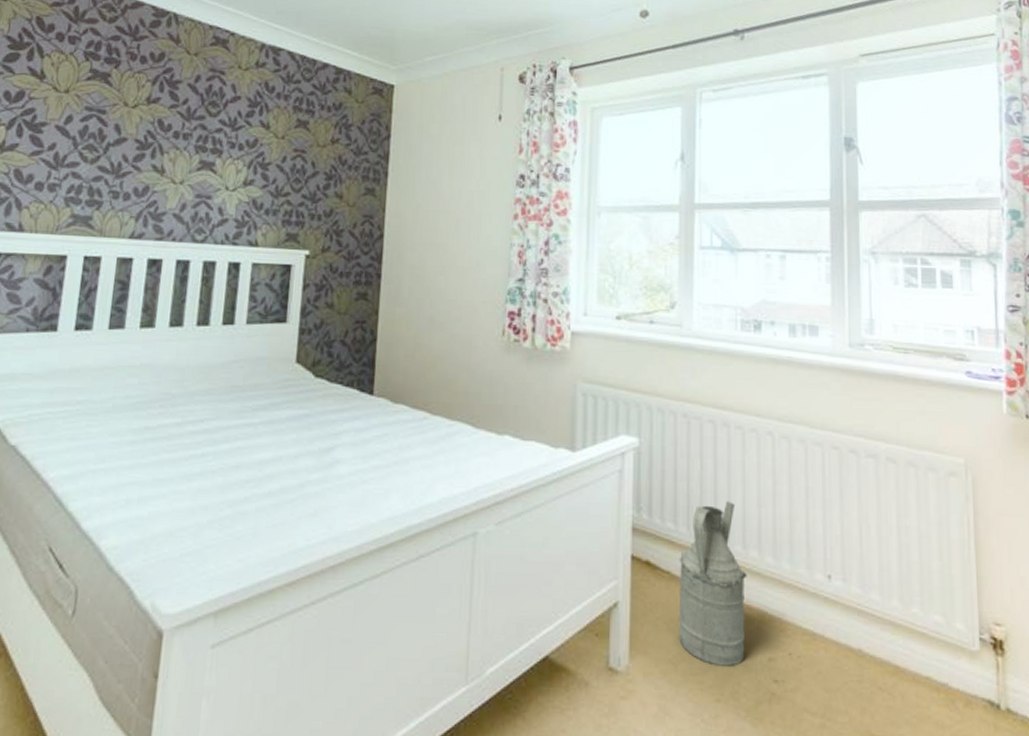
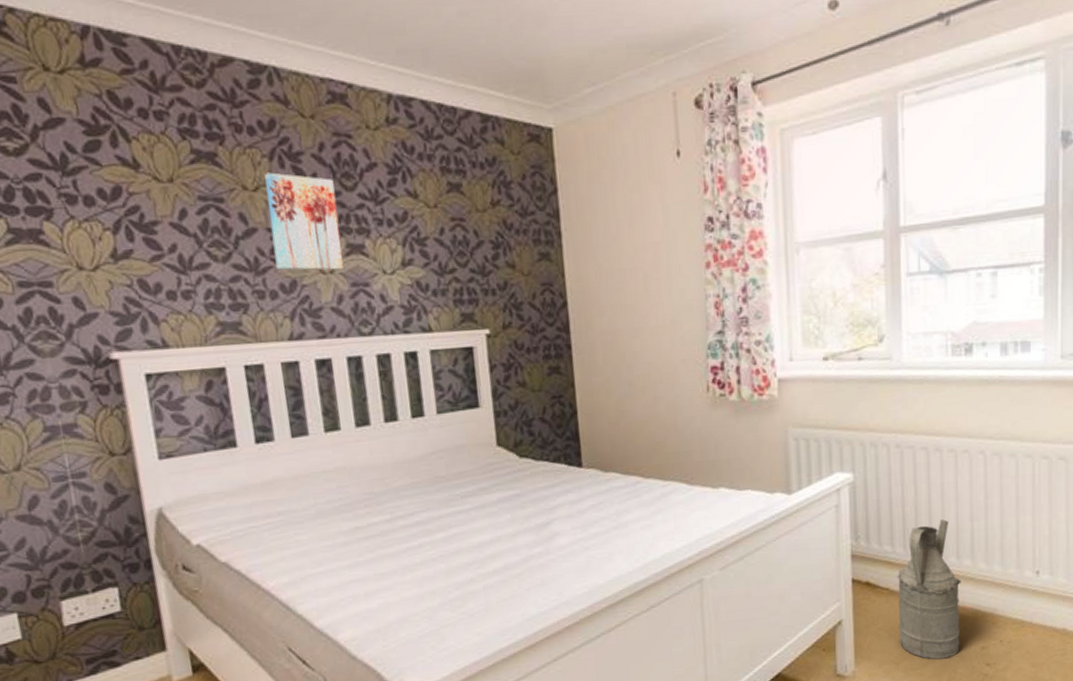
wall art: none [135,94,201,182] -> present [265,172,344,271]

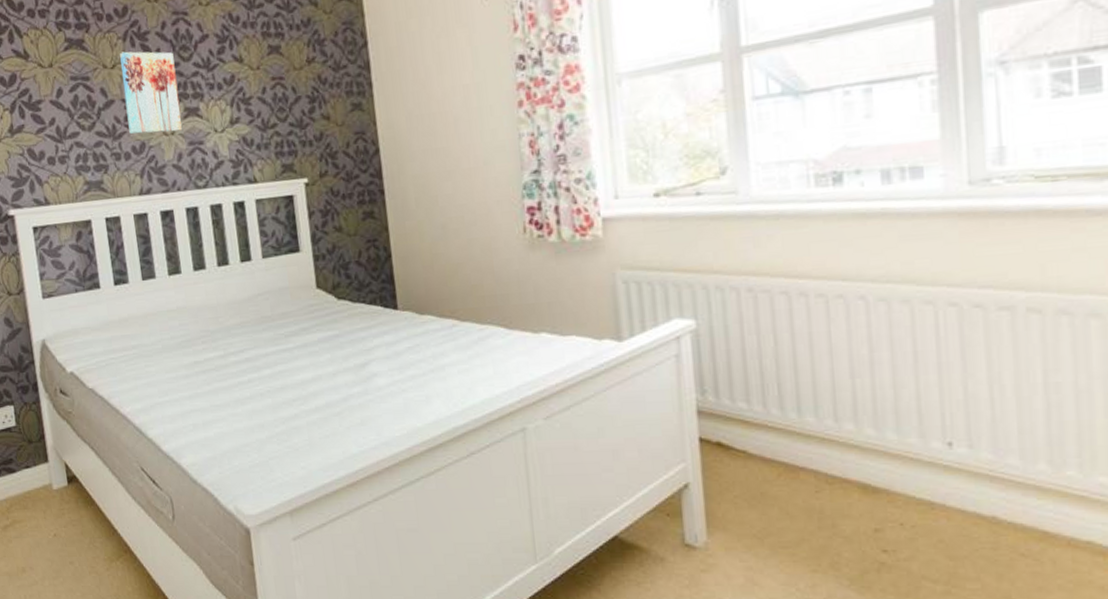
watering can: present [897,519,961,660] -> none [755,375,844,539]

